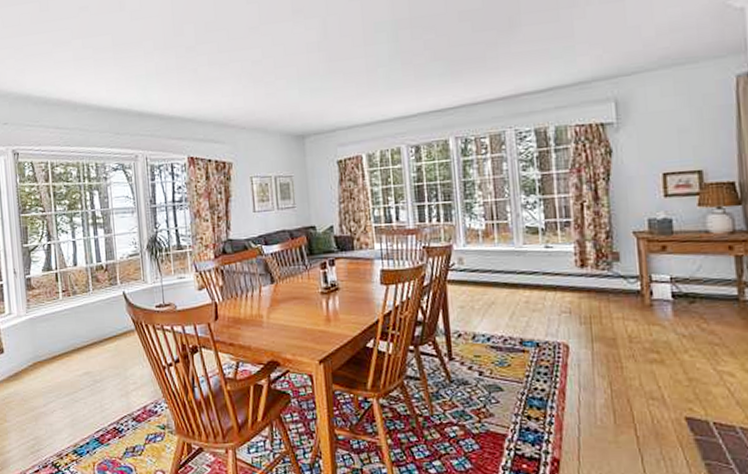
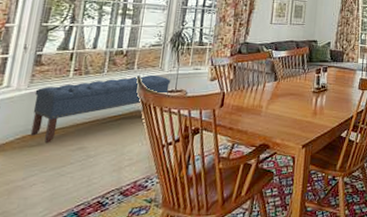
bench: none [33,288,157,370] -> present [30,74,171,144]

